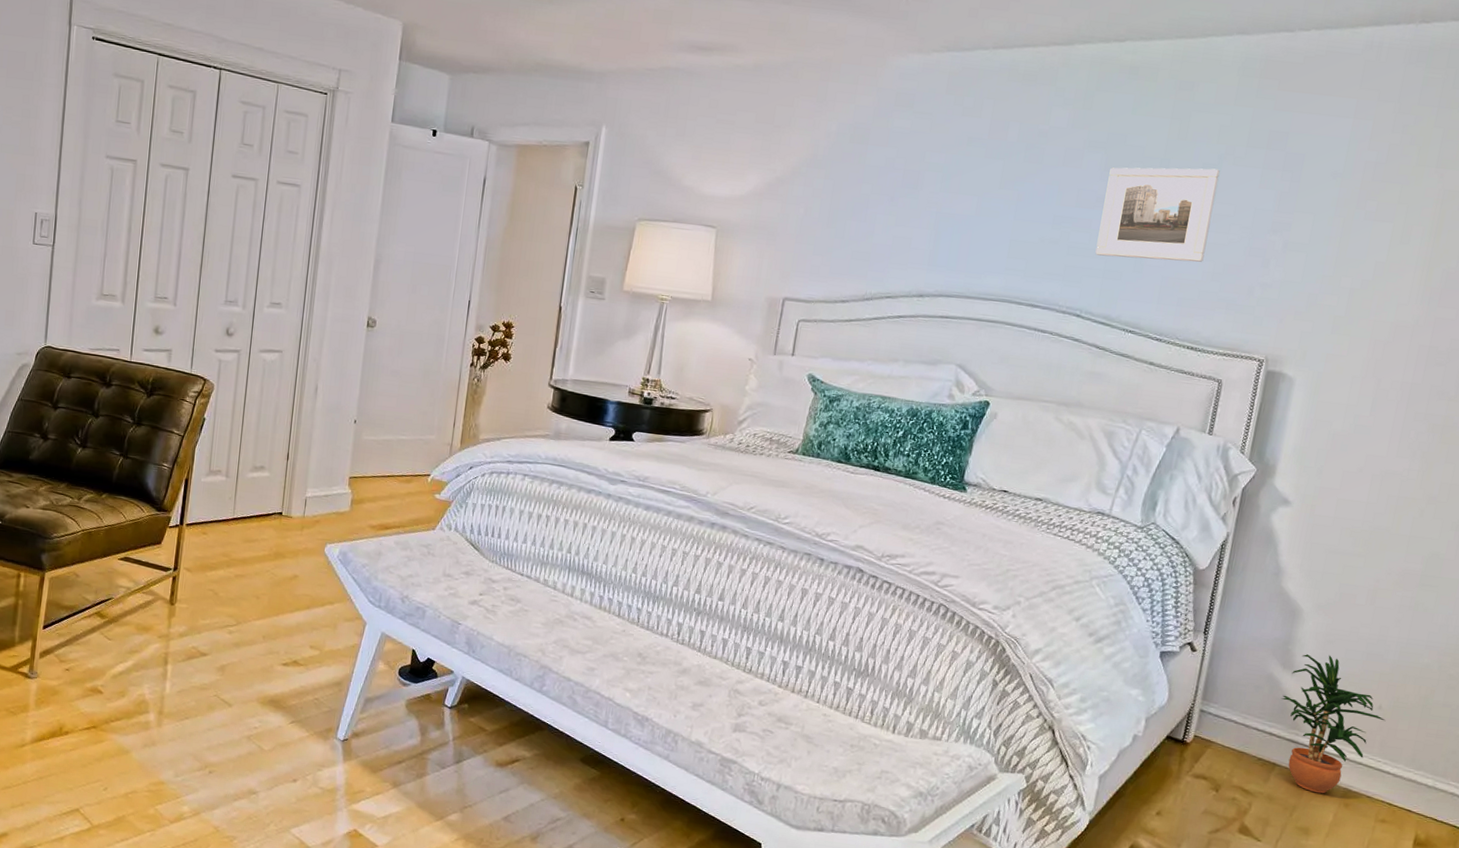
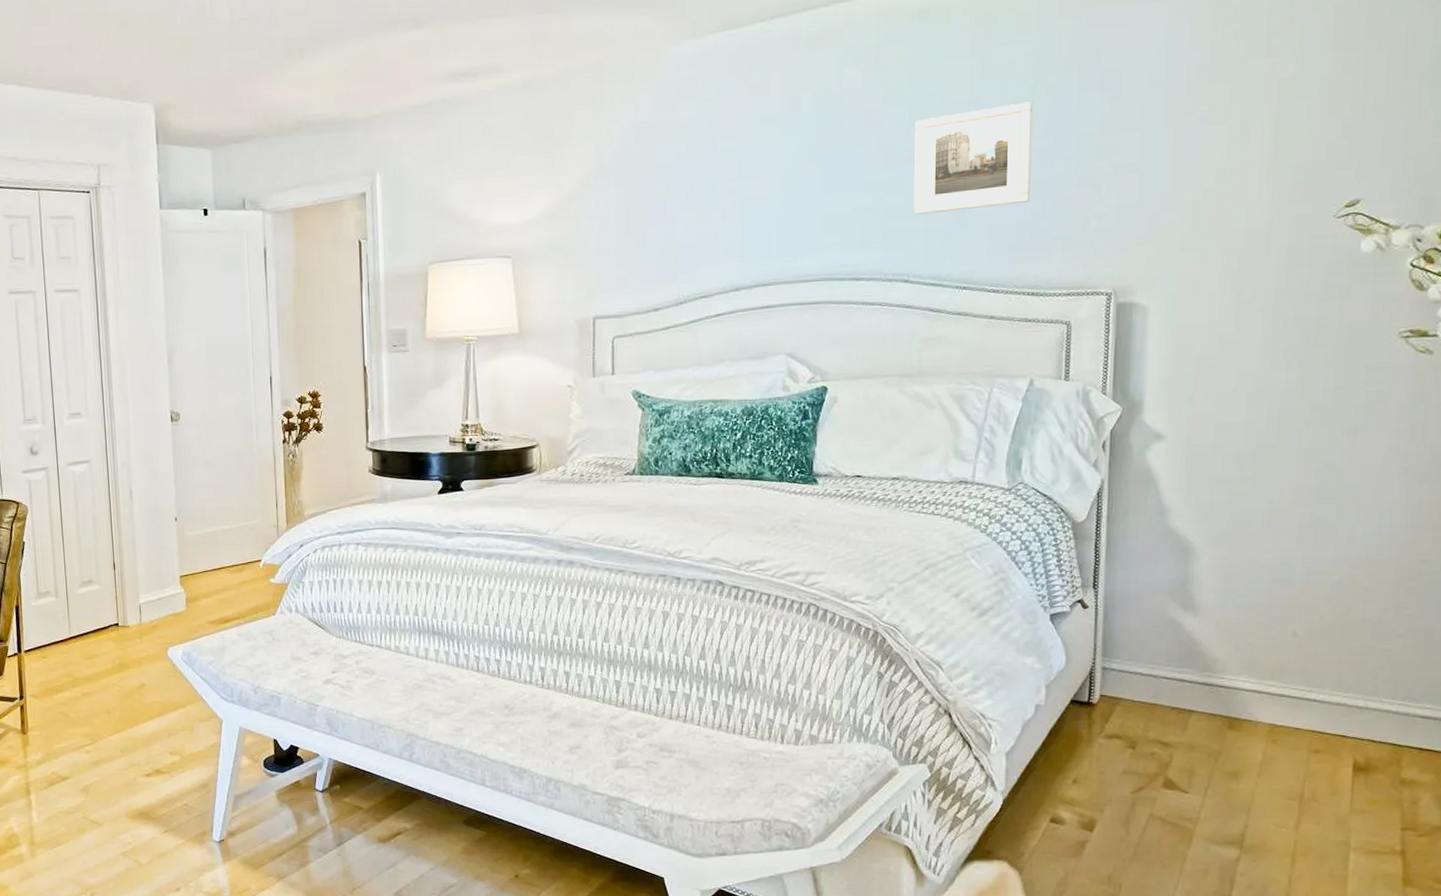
potted plant: present [1281,654,1386,794] -> none [1186,588,1303,734]

